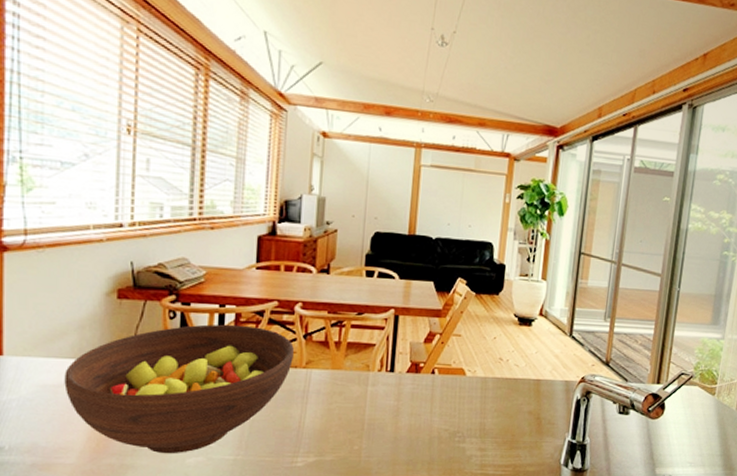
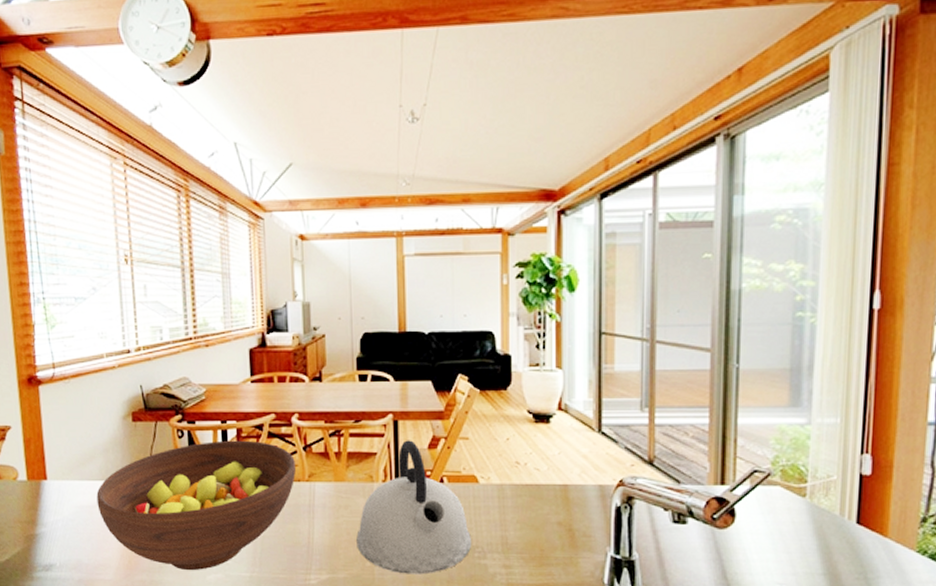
kettle: none [347,334,455,457] -> present [356,440,472,575]

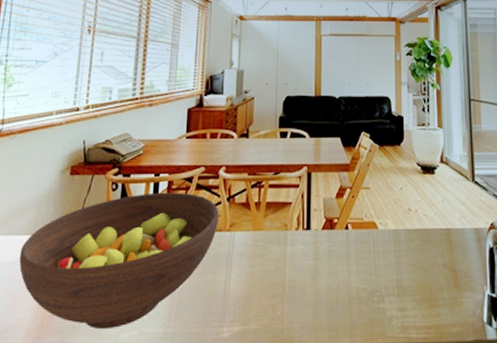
kettle: present [356,440,472,575] -> none [269,190,372,322]

